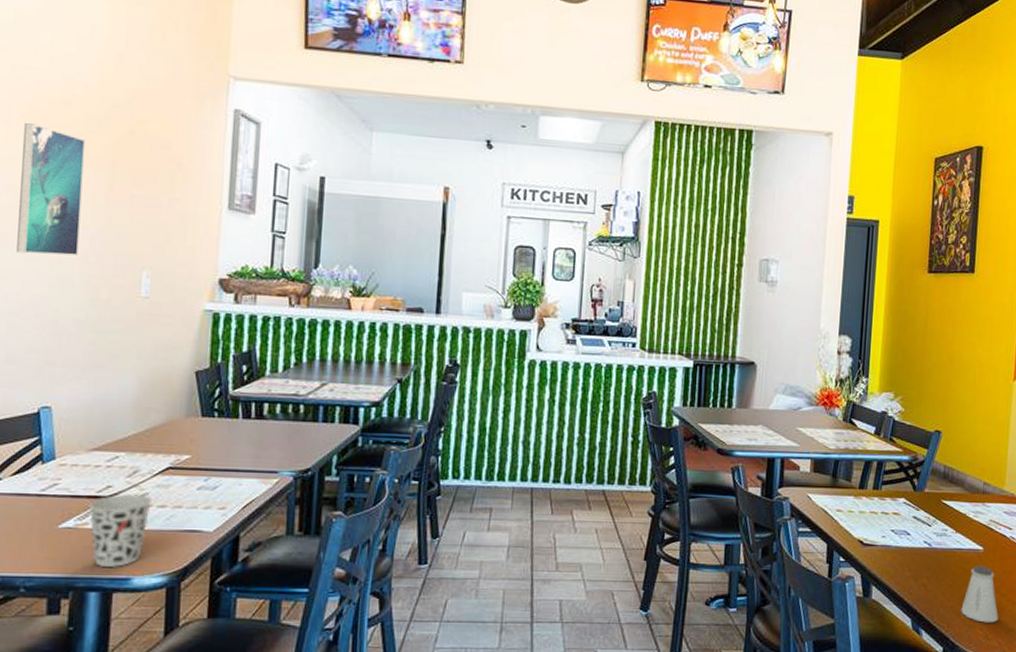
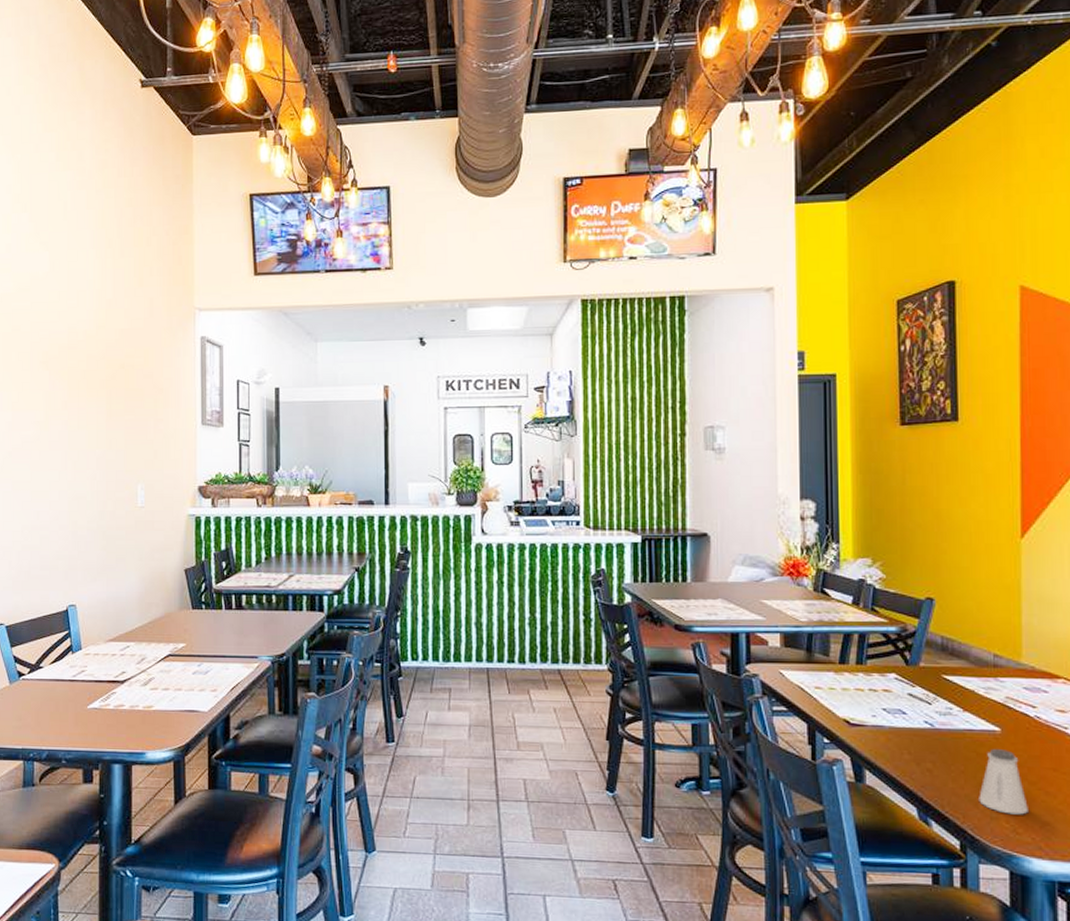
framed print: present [17,123,85,256] -> none [43,368,88,477]
cup: present [88,494,152,568] -> none [109,679,157,744]

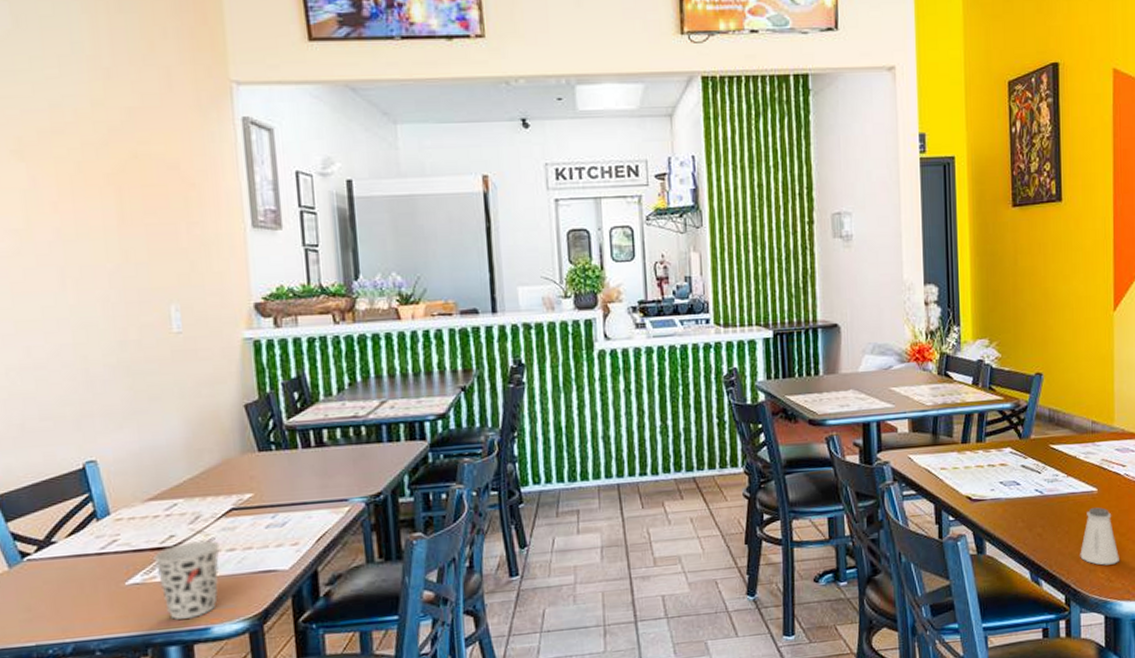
cup: none [109,679,157,744] -> present [153,540,220,620]

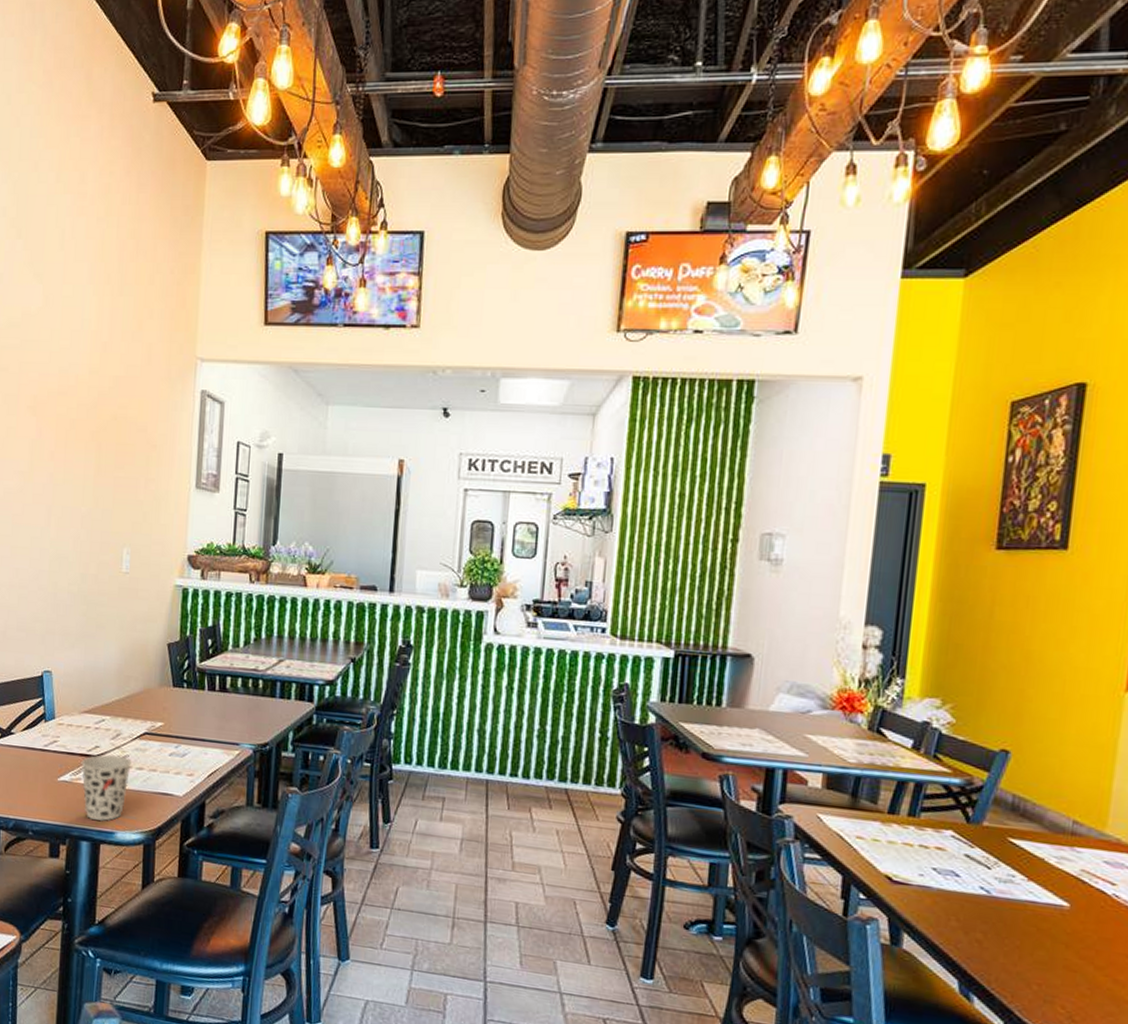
saltshaker: present [1080,507,1119,565] -> none [1032,925,1091,1002]

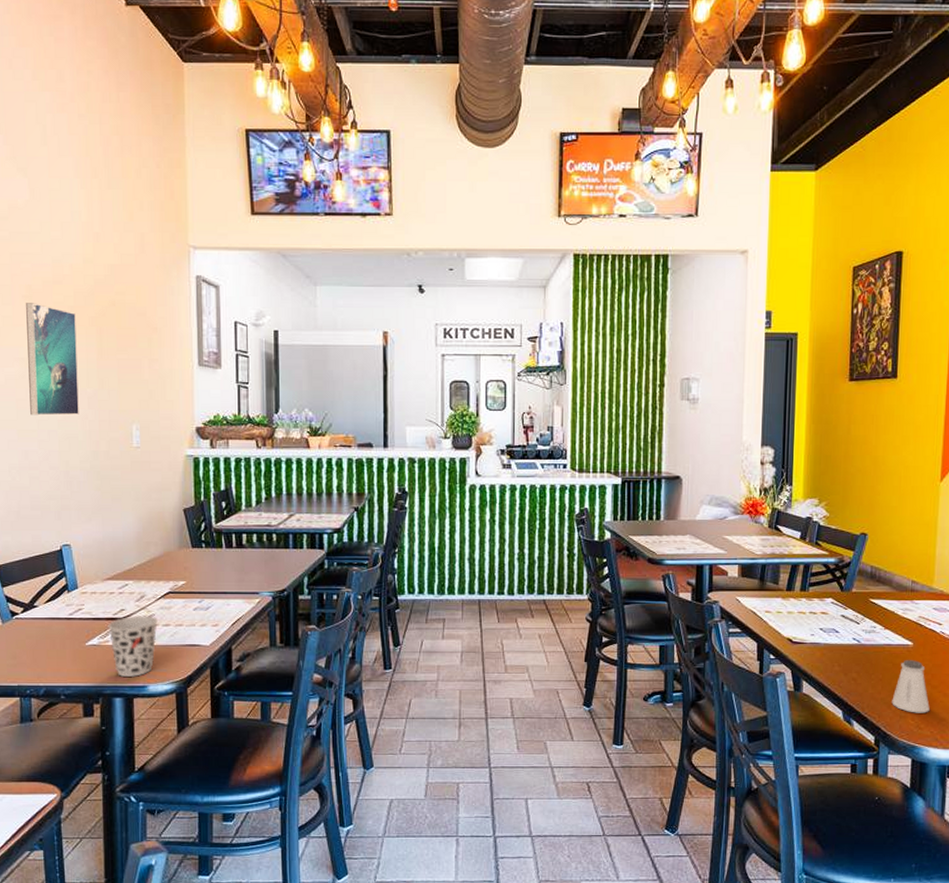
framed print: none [25,414,77,534] -> present [26,303,79,416]
saltshaker: none [1032,925,1091,1002] -> present [892,660,930,713]

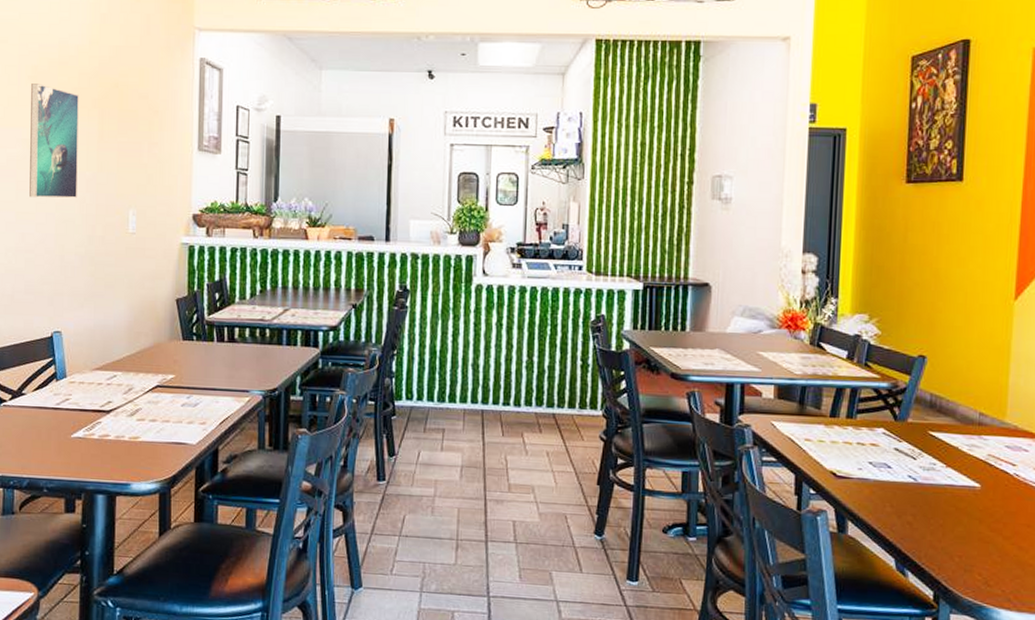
cup: present [108,616,158,678] -> none [94,409,145,474]
saltshaker: present [892,660,930,713] -> none [954,504,1001,568]

